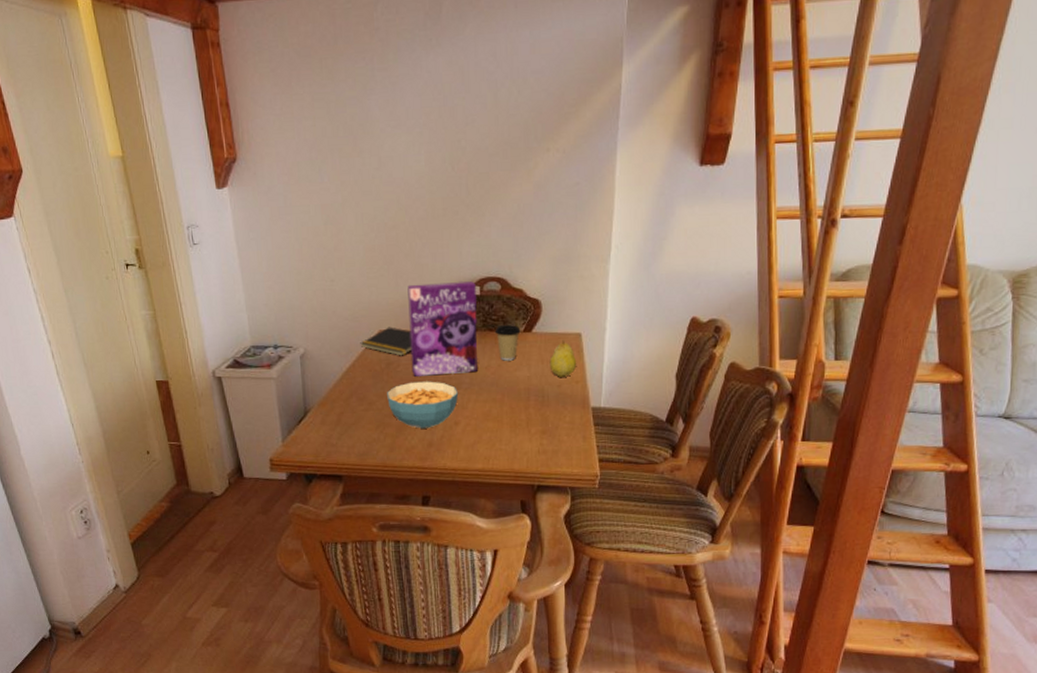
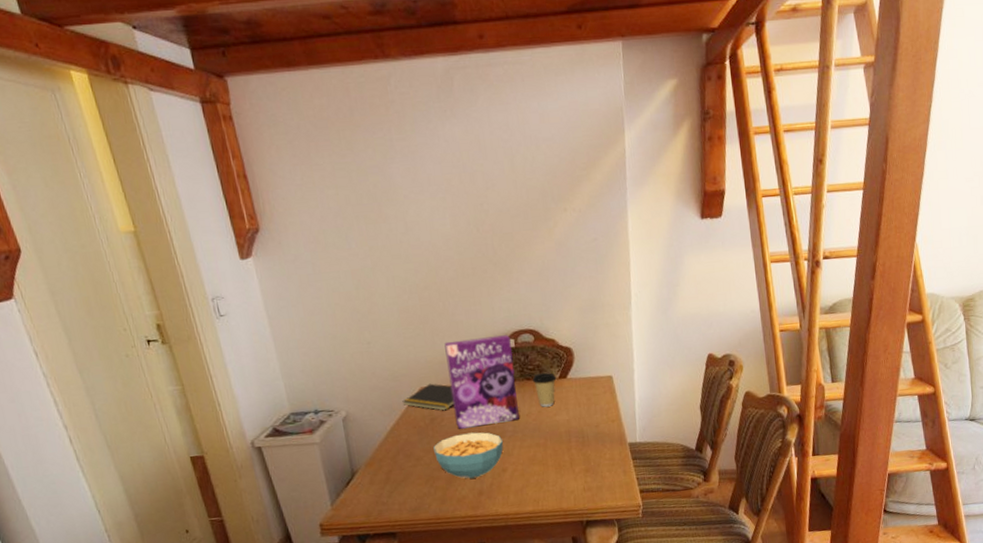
fruit: present [549,340,577,377] -> none [585,383,611,418]

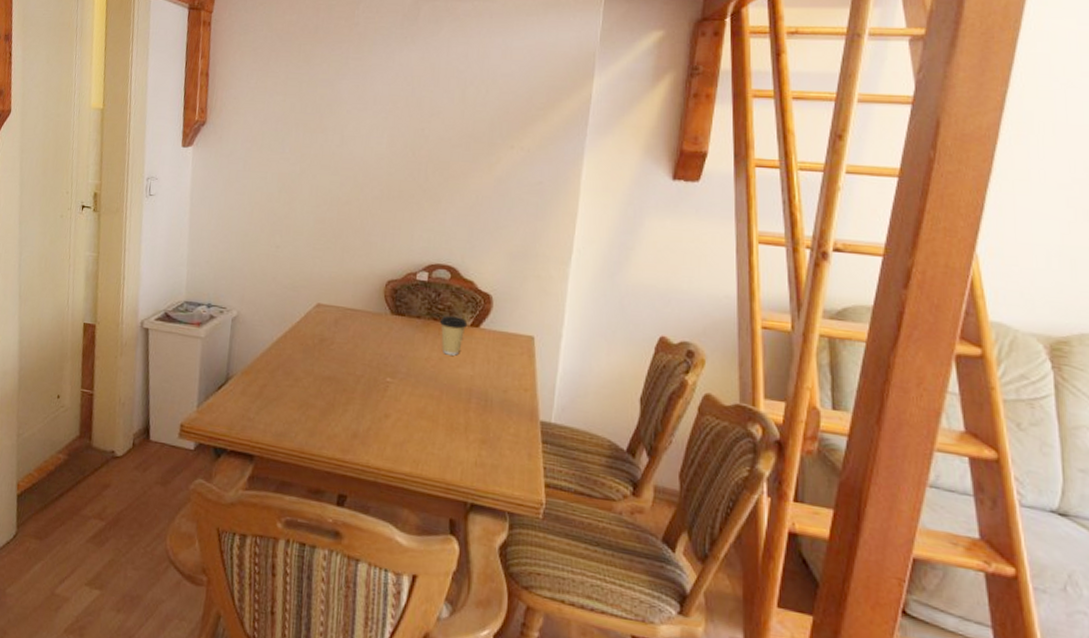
notepad: present [402,383,454,411] -> none [295,301,350,334]
cereal bowl: present [433,432,504,479] -> none [315,362,393,417]
cereal box: present [444,335,519,429] -> none [345,261,424,362]

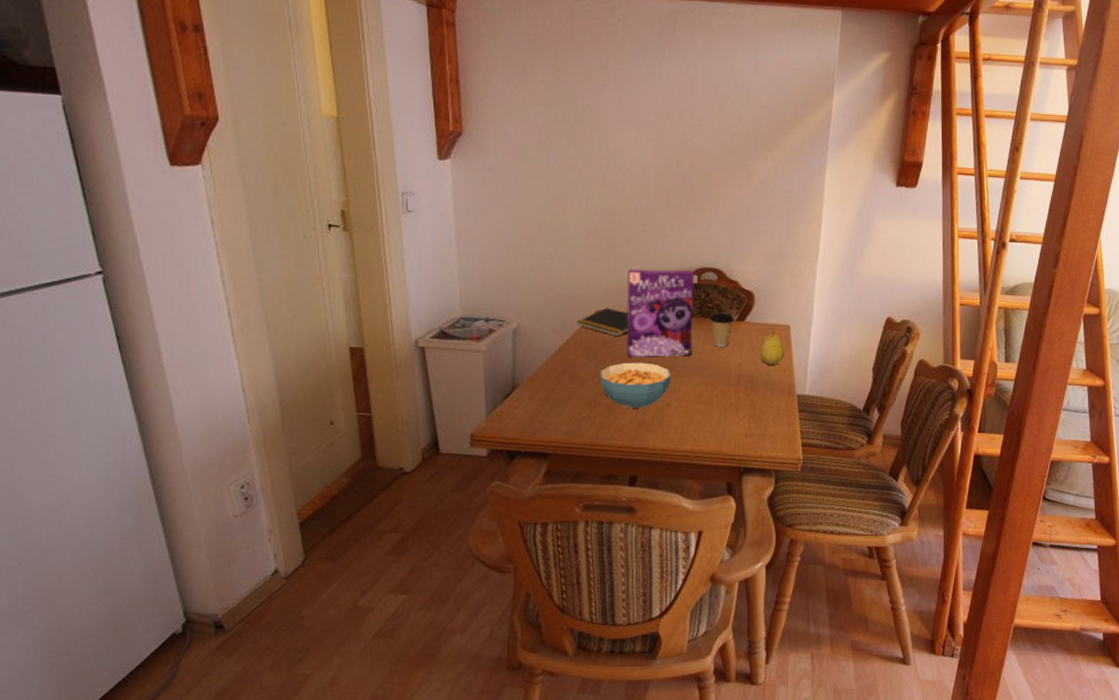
notepad: none [295,301,350,334] -> present [576,307,628,337]
cereal bowl: none [315,362,393,417] -> present [600,362,672,409]
cereal box: none [345,261,424,362] -> present [626,269,694,357]
fruit: none [496,341,527,382] -> present [759,331,785,365]

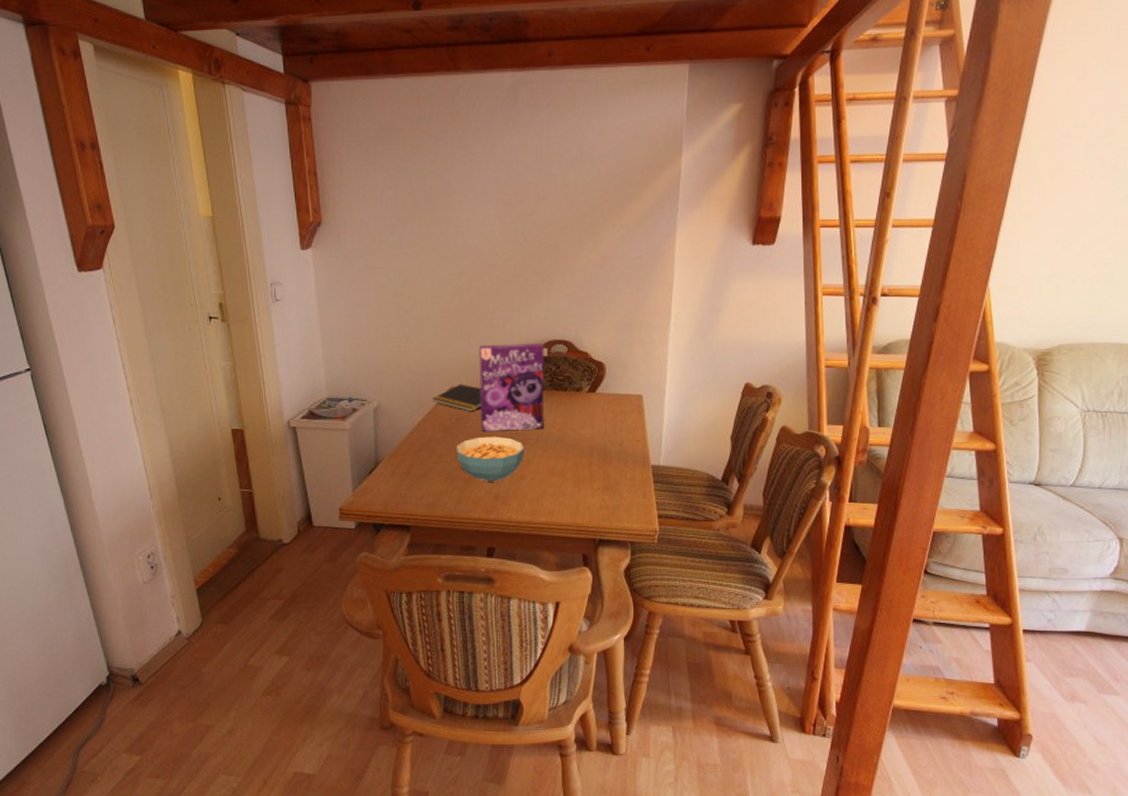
coffee cup: present [709,313,734,347] -> none [560,385,585,419]
fruit: present [759,331,785,365] -> none [612,401,638,436]

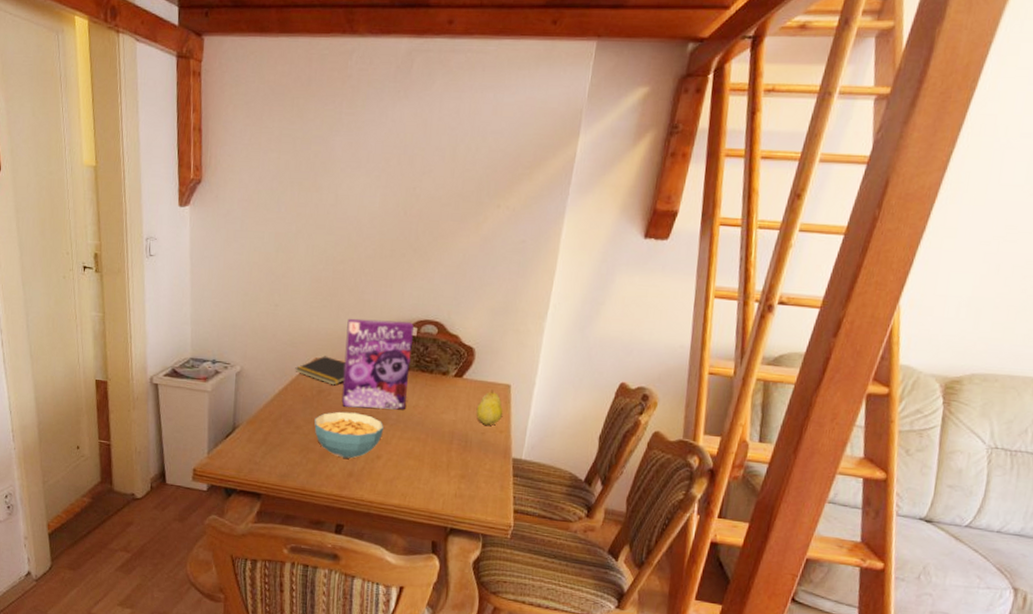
fruit: none [612,401,638,436] -> present [476,389,503,426]

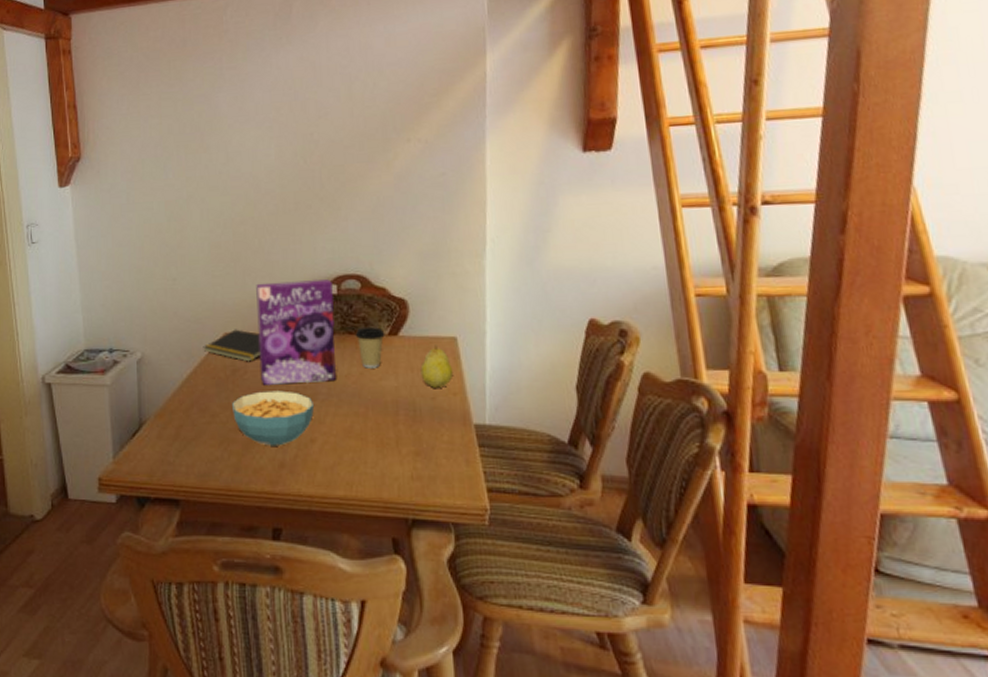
coffee cup: none [426,368,452,403] -> present [355,327,385,369]

